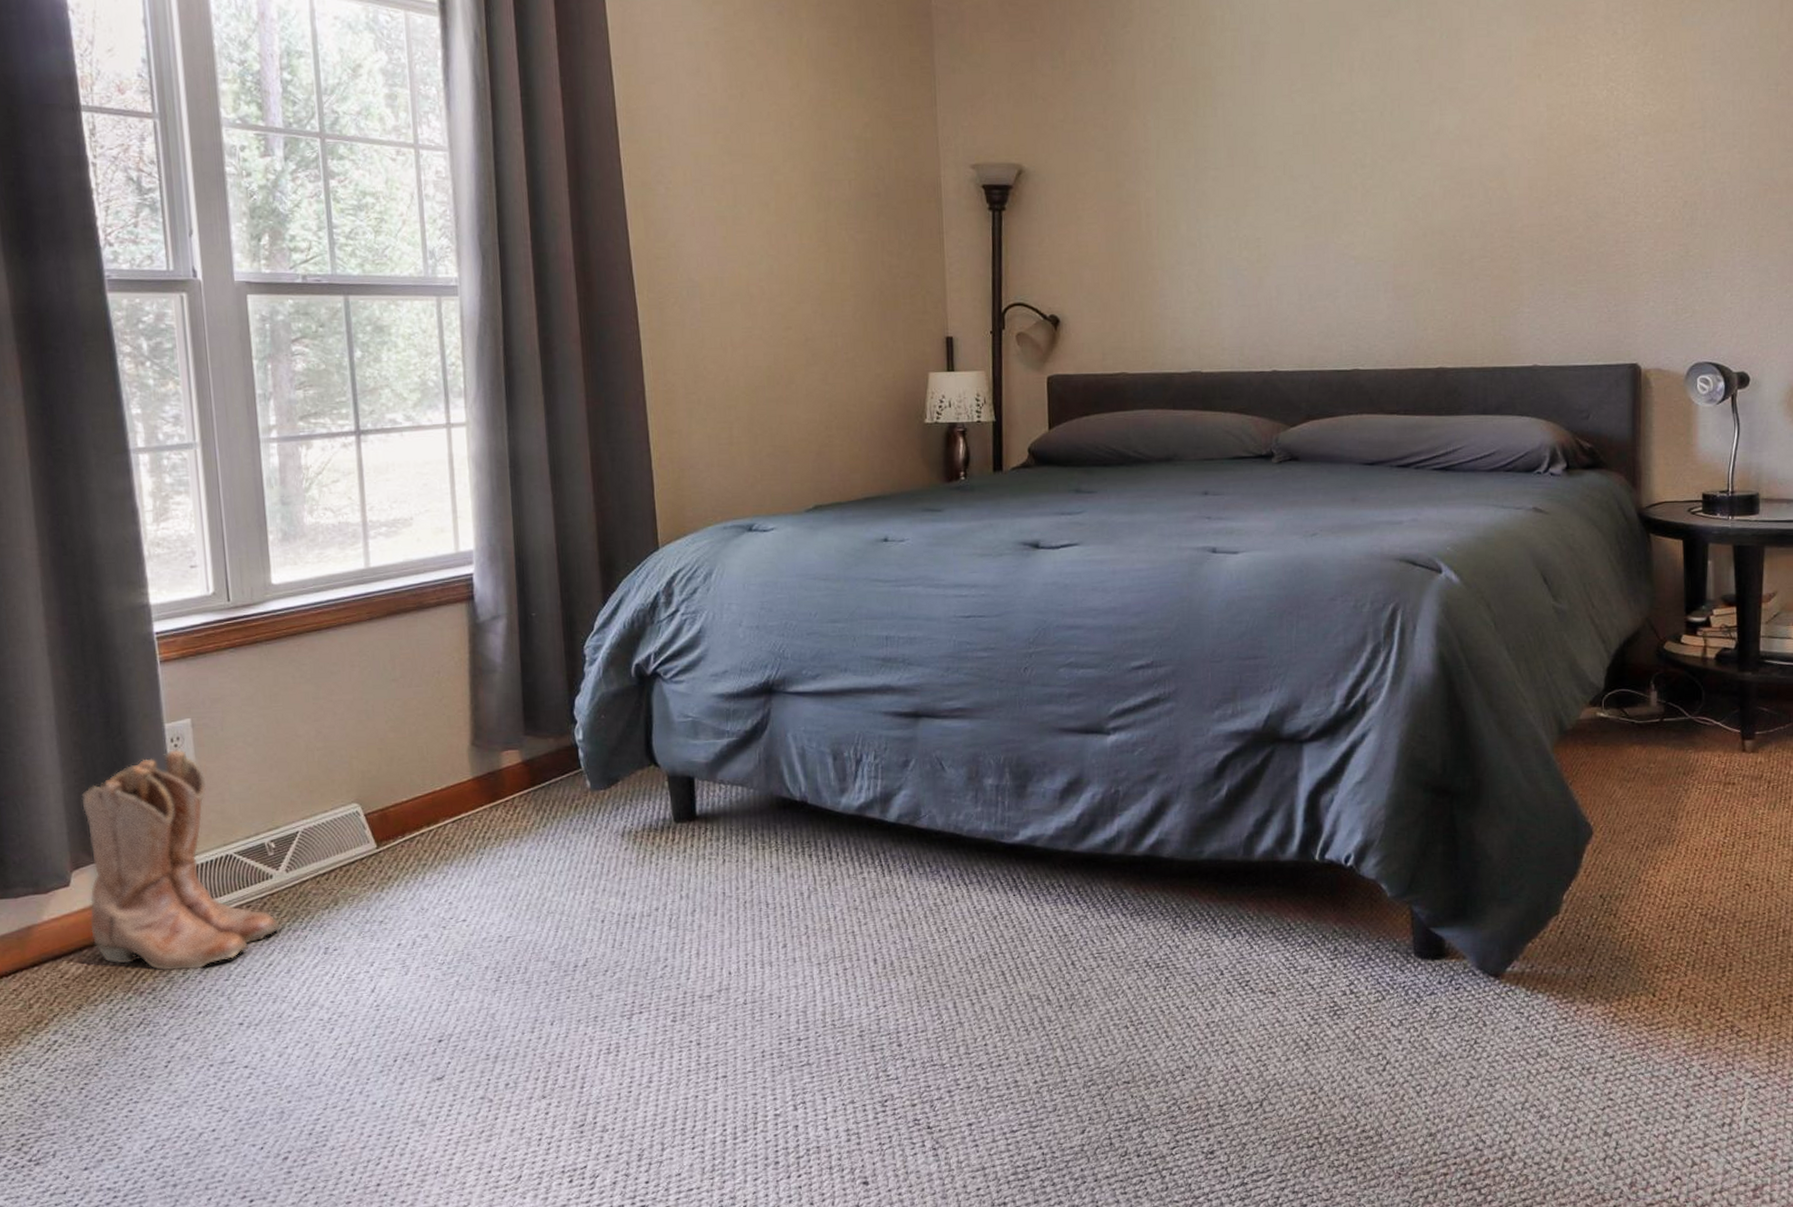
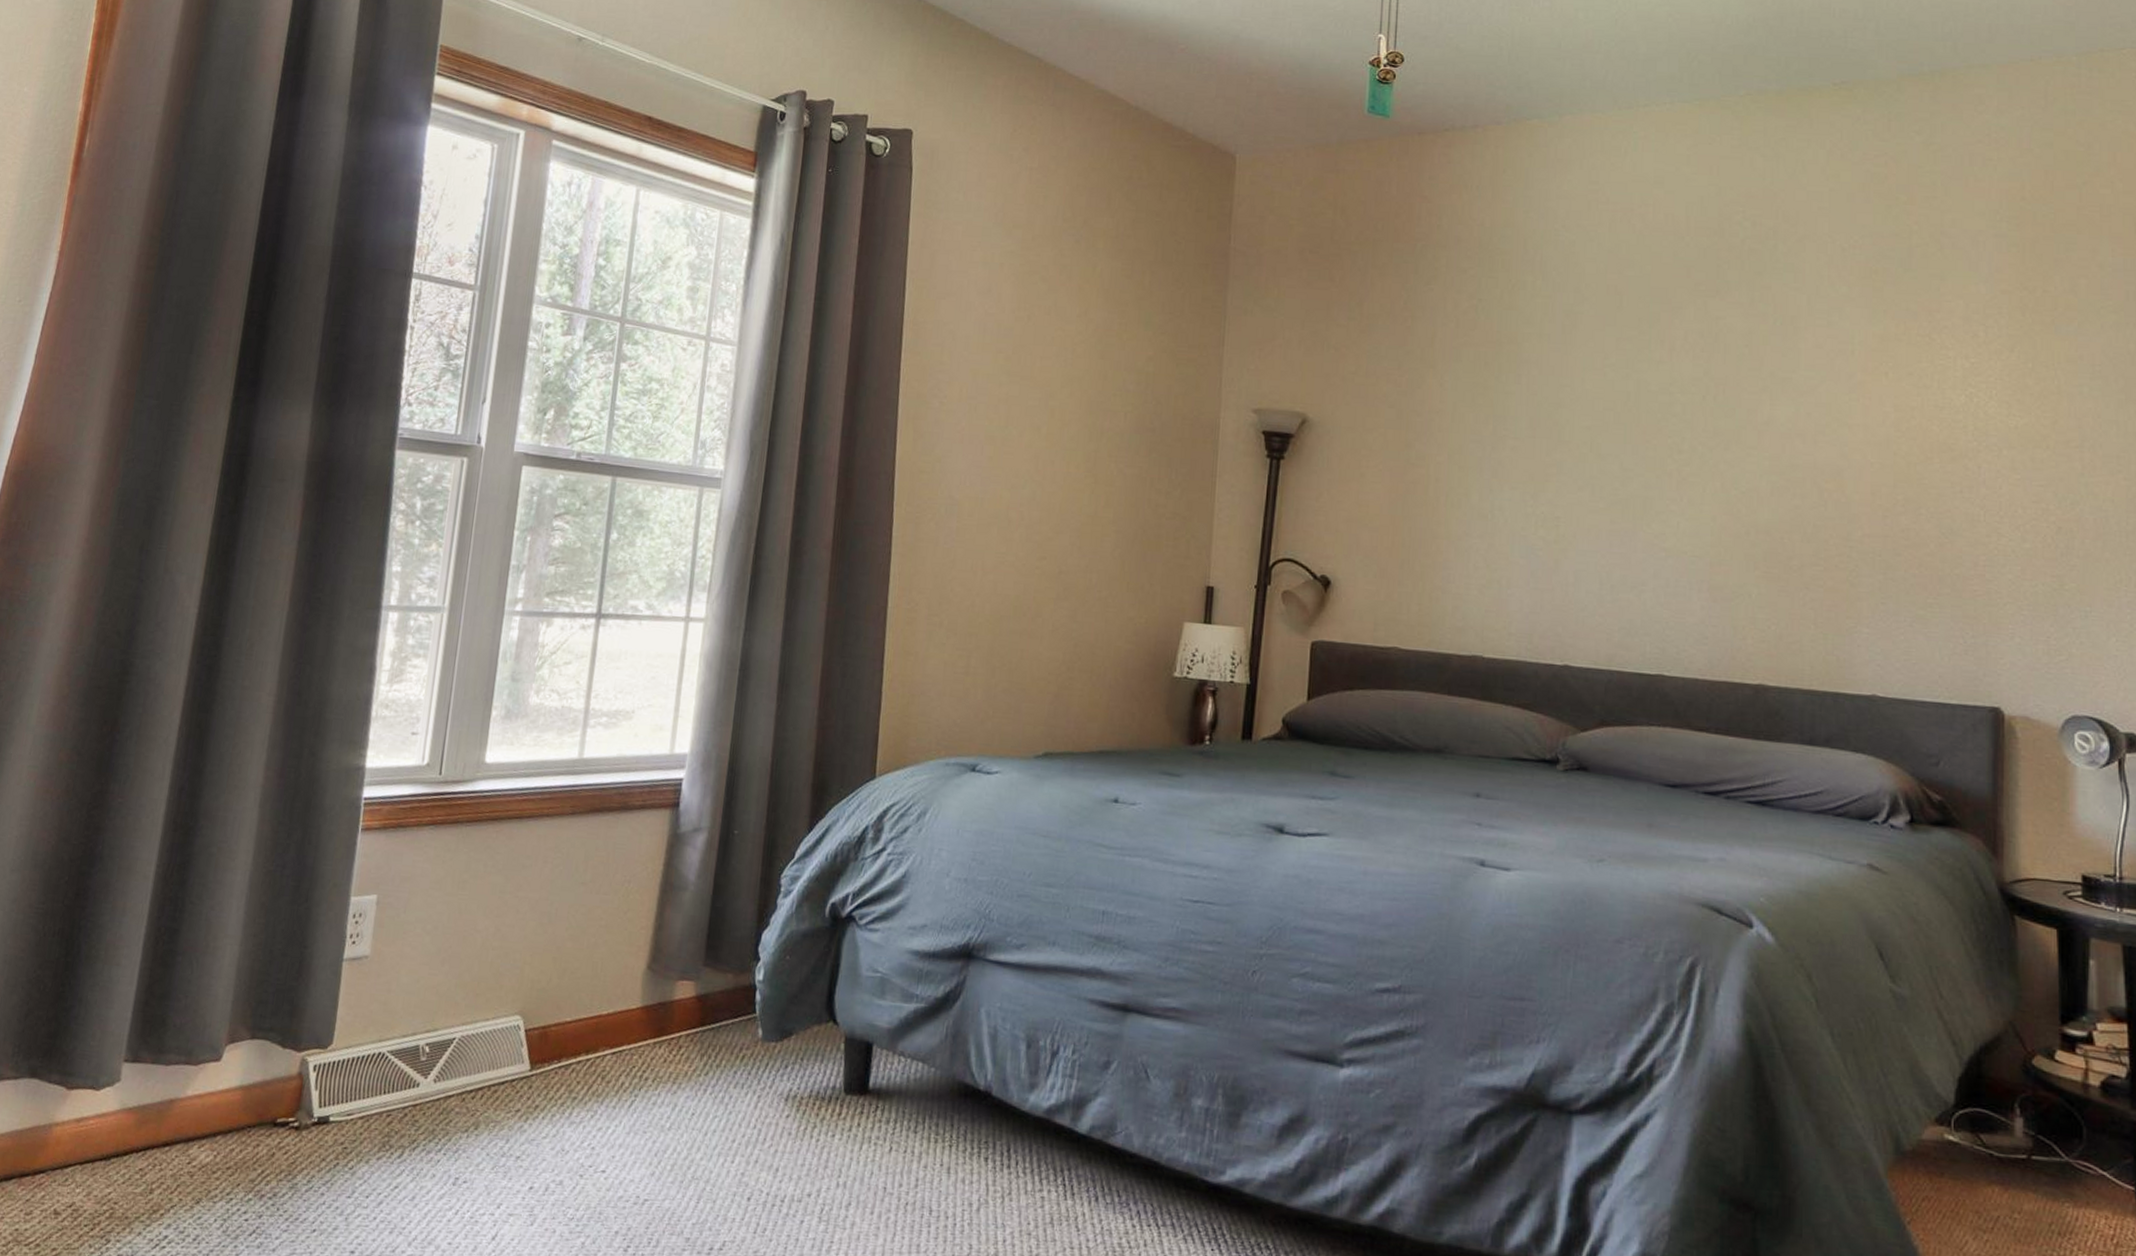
boots: present [81,749,281,971] -> none [228,927,417,1180]

